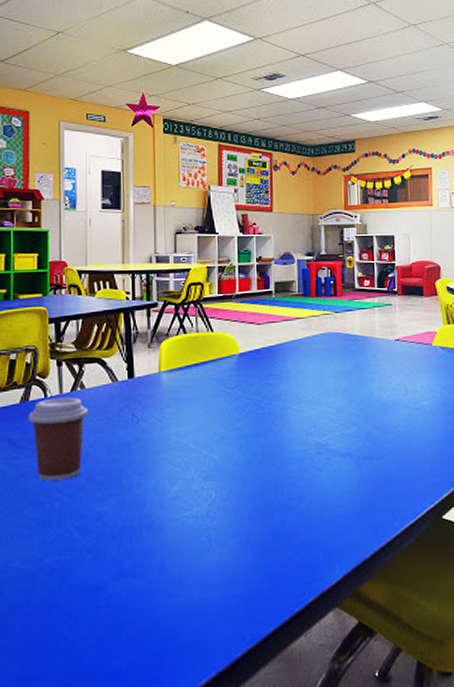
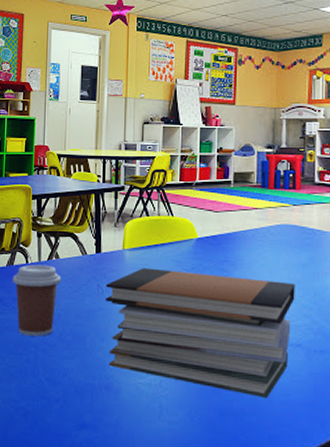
book stack: none [140,389,342,513] -> present [105,268,295,398]

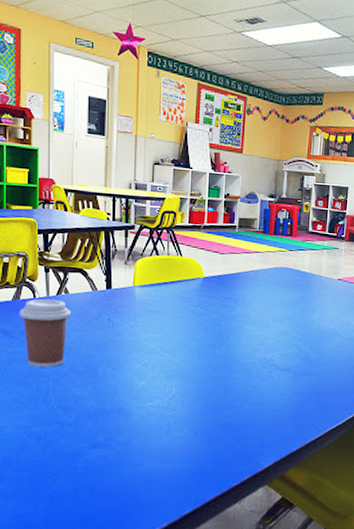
book stack: present [105,268,295,398] -> none [116,304,287,413]

